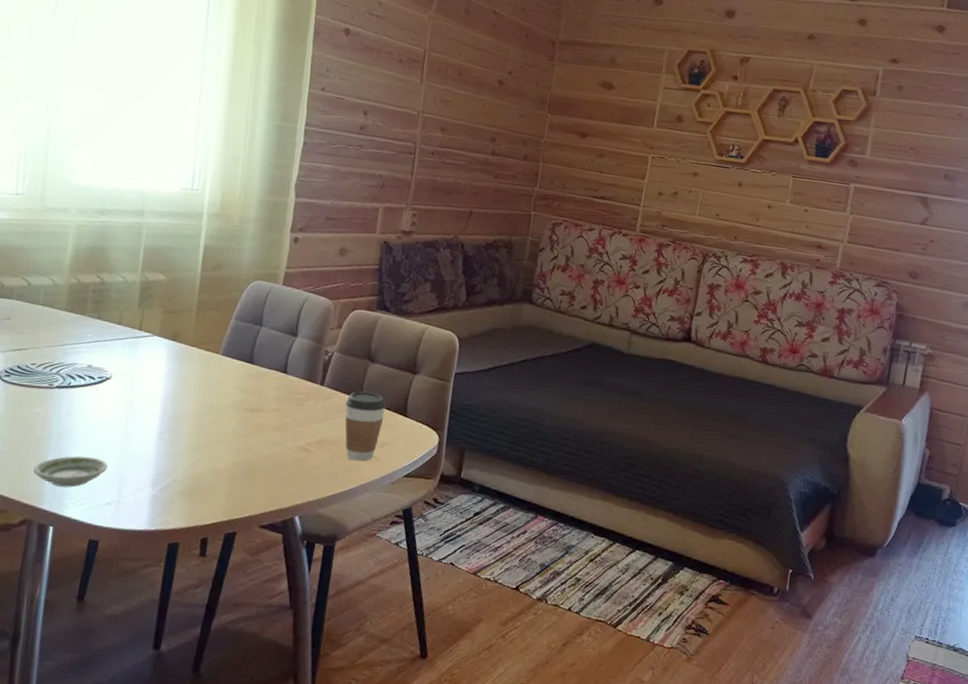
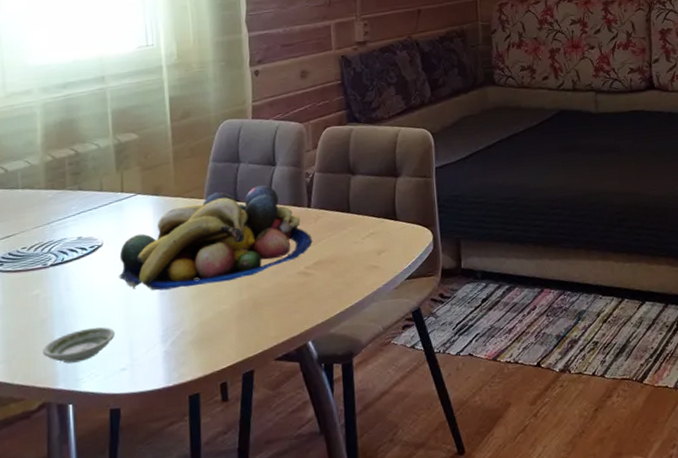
fruit bowl: none [121,350,319,441] -> present [119,184,312,291]
coffee cup: present [345,391,387,462] -> none [335,203,376,275]

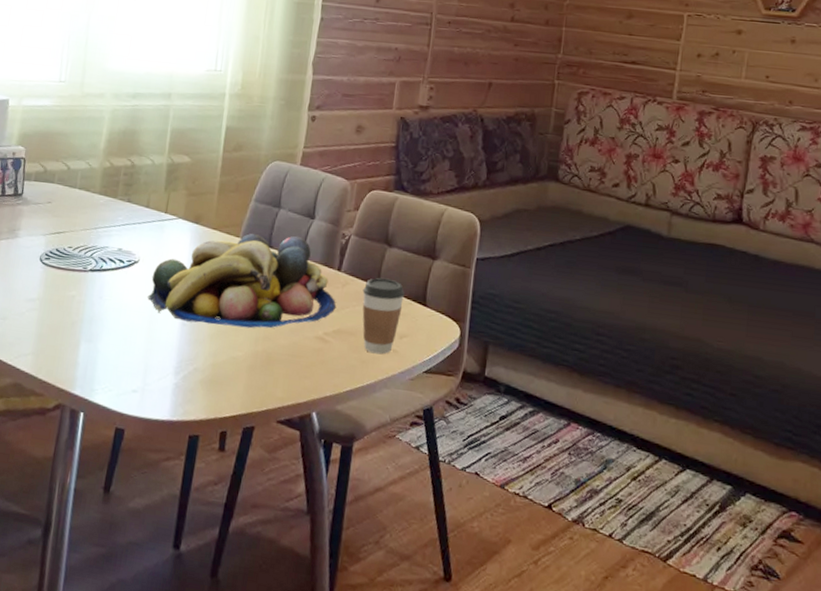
saucer: present [42,326,115,364] -> none [67,340,134,373]
coffee cup: none [335,203,376,275] -> present [362,277,405,355]

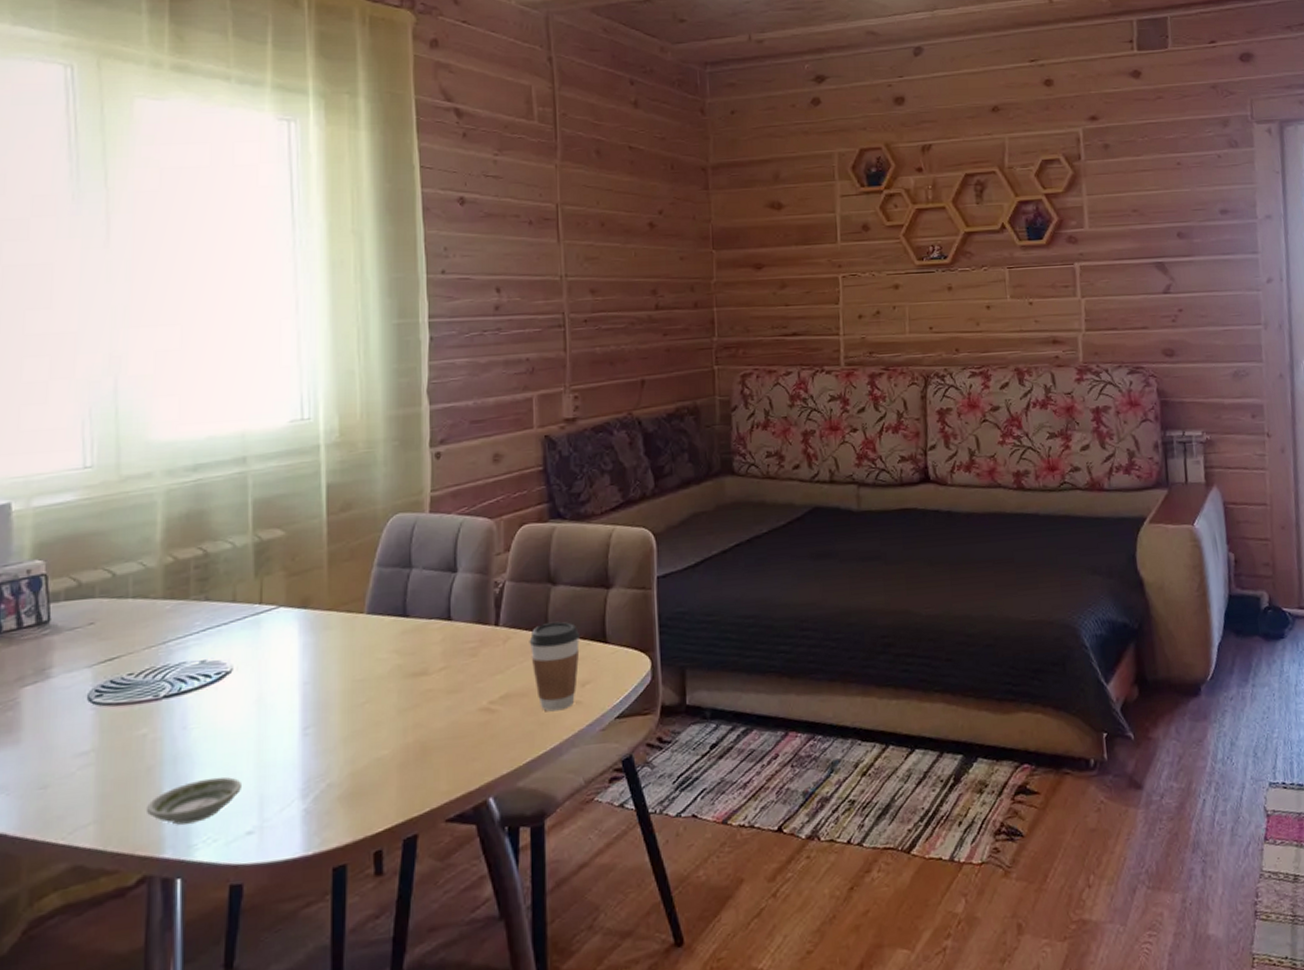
saucer: none [67,340,134,373] -> present [145,776,241,825]
fruit bowl: present [148,233,336,329] -> none [251,596,498,731]

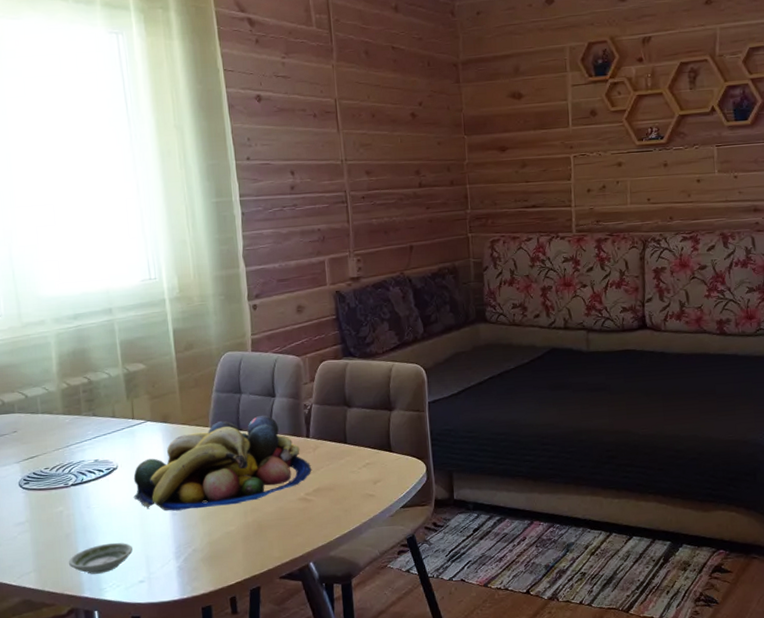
fruit bowl: none [251,596,498,731] -> present [133,414,311,511]
coffee cup: present [529,621,581,712] -> none [332,435,372,502]

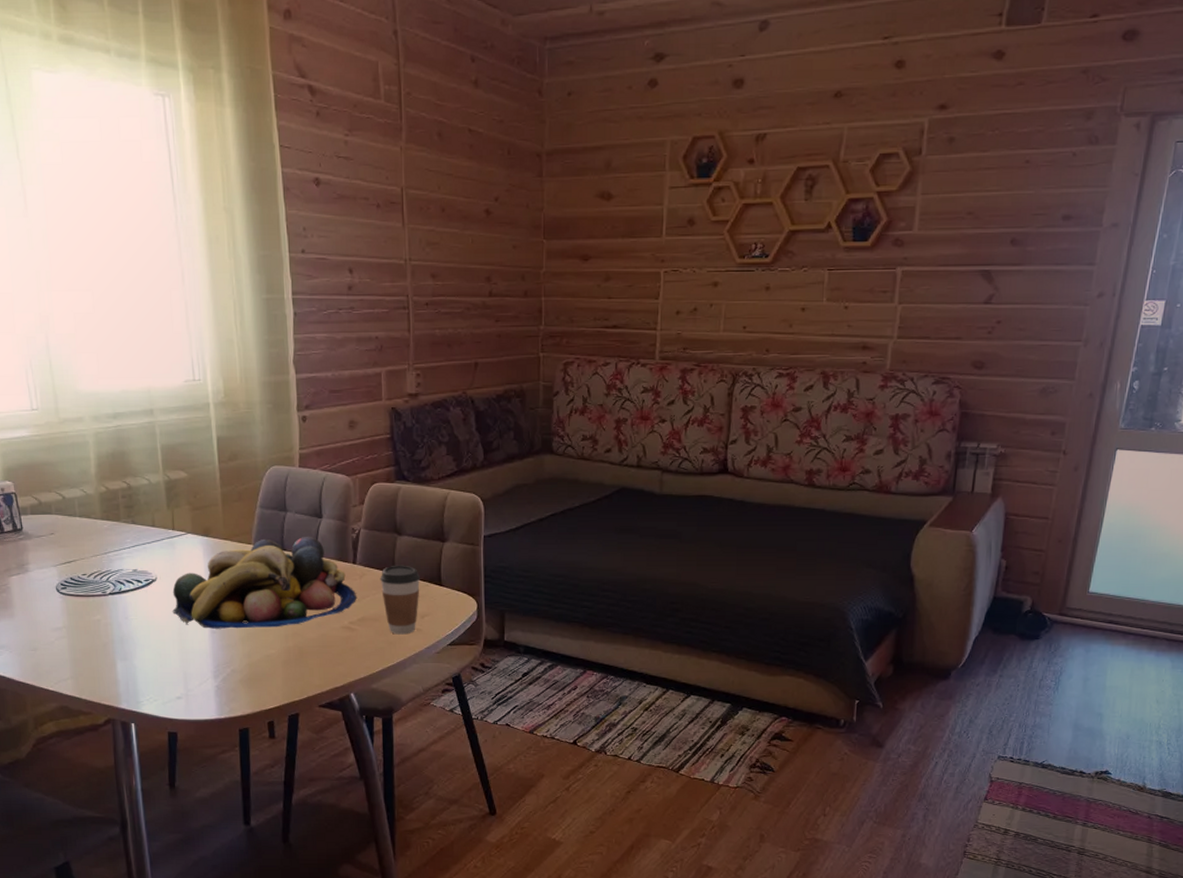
saucer: present [68,542,133,574] -> none [105,656,170,686]
coffee cup: none [332,435,372,502] -> present [380,565,421,635]

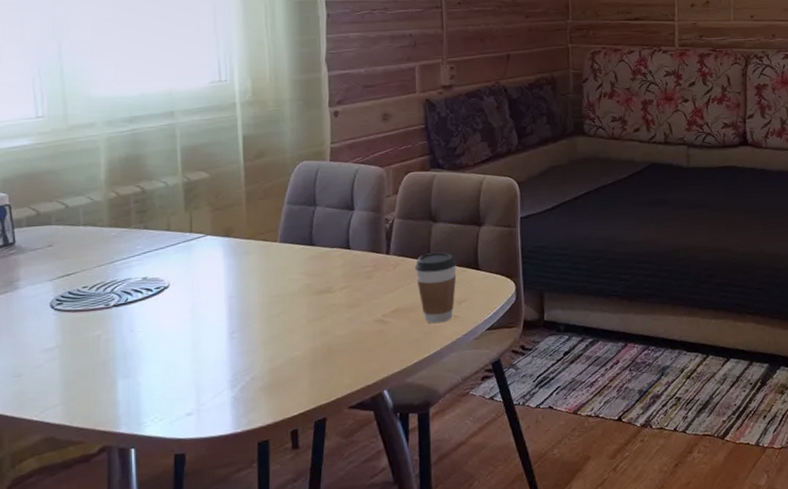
fruit bowl: present [172,536,356,629] -> none [186,229,390,335]

